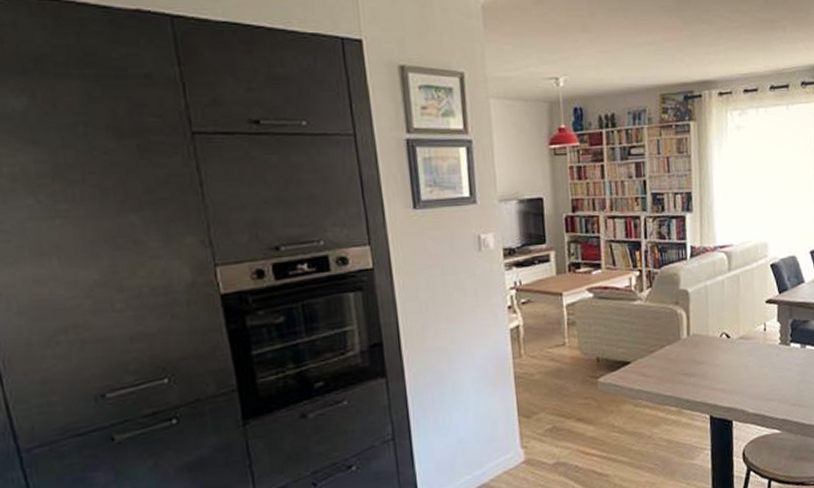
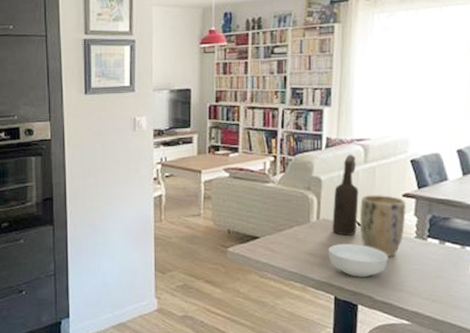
cereal bowl: none [701,357,757,392] -> present [329,244,388,277]
bottle: none [702,262,727,350] -> present [332,154,359,236]
plant pot: none [727,302,771,367] -> present [359,194,407,257]

